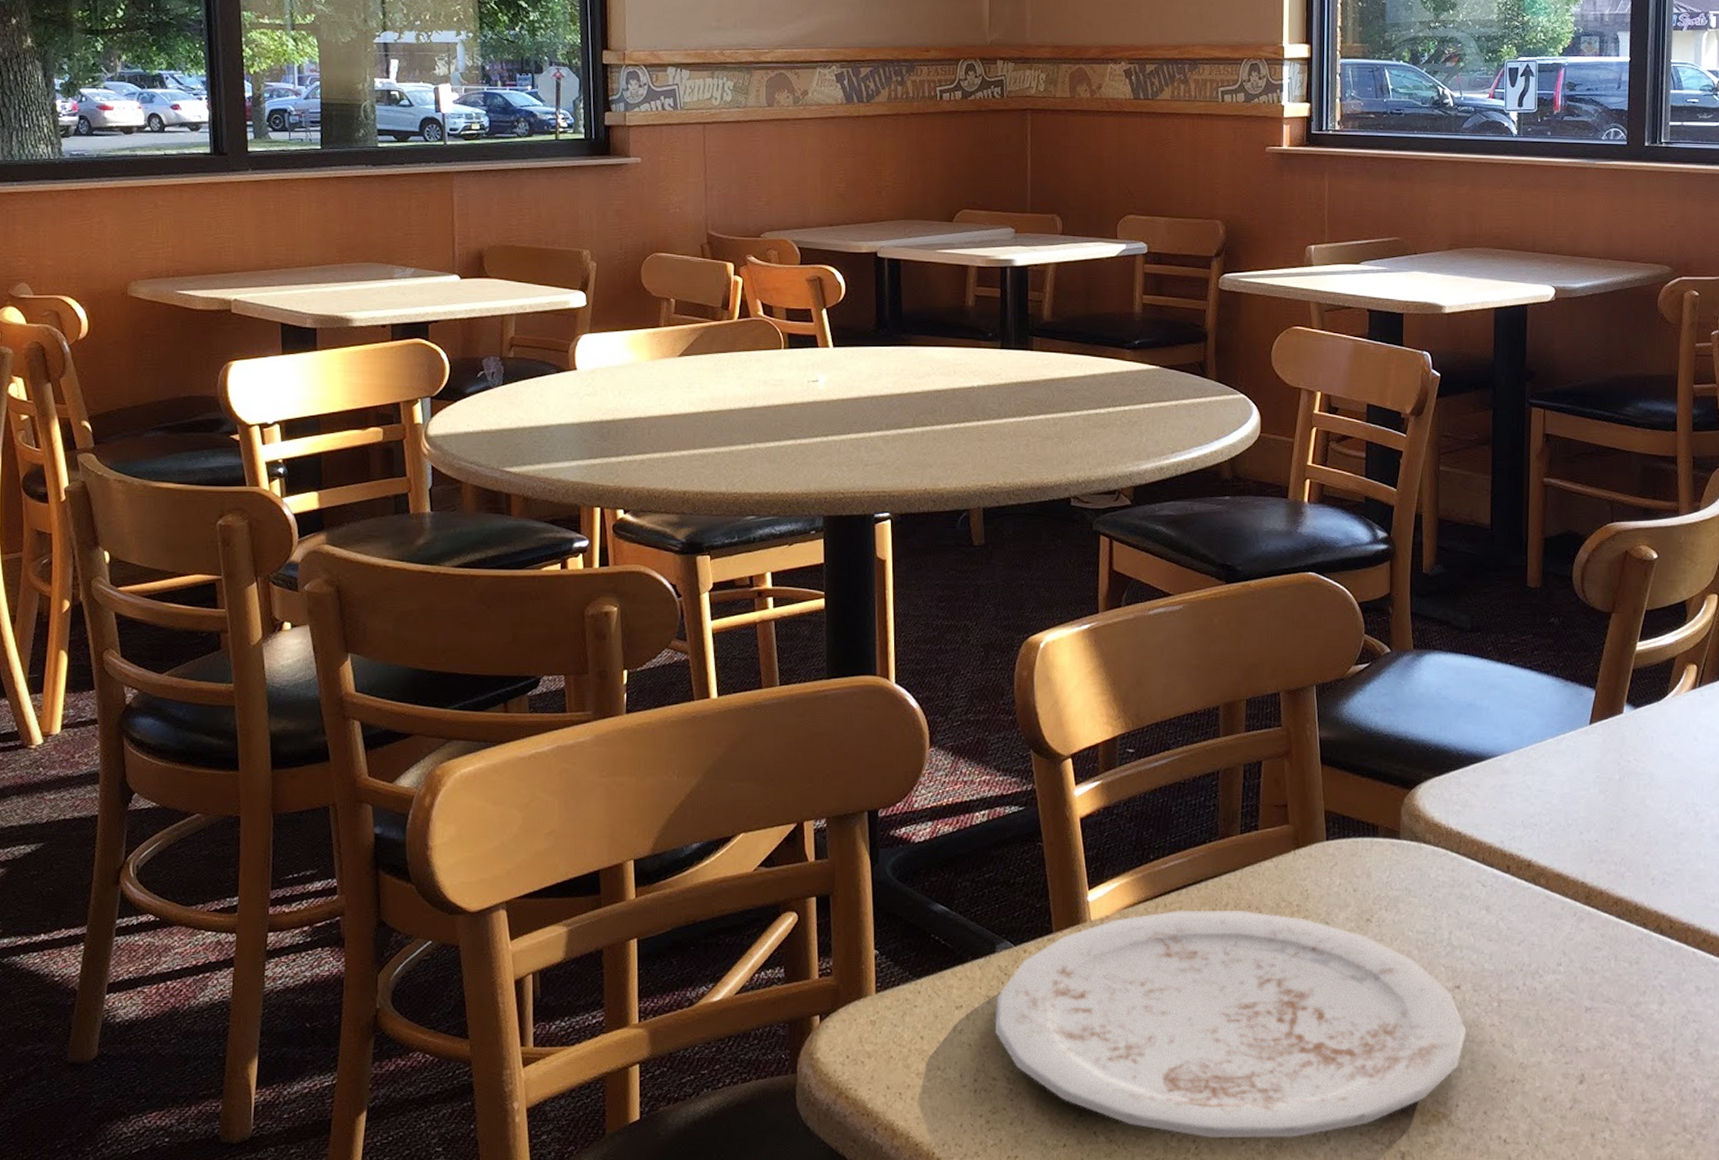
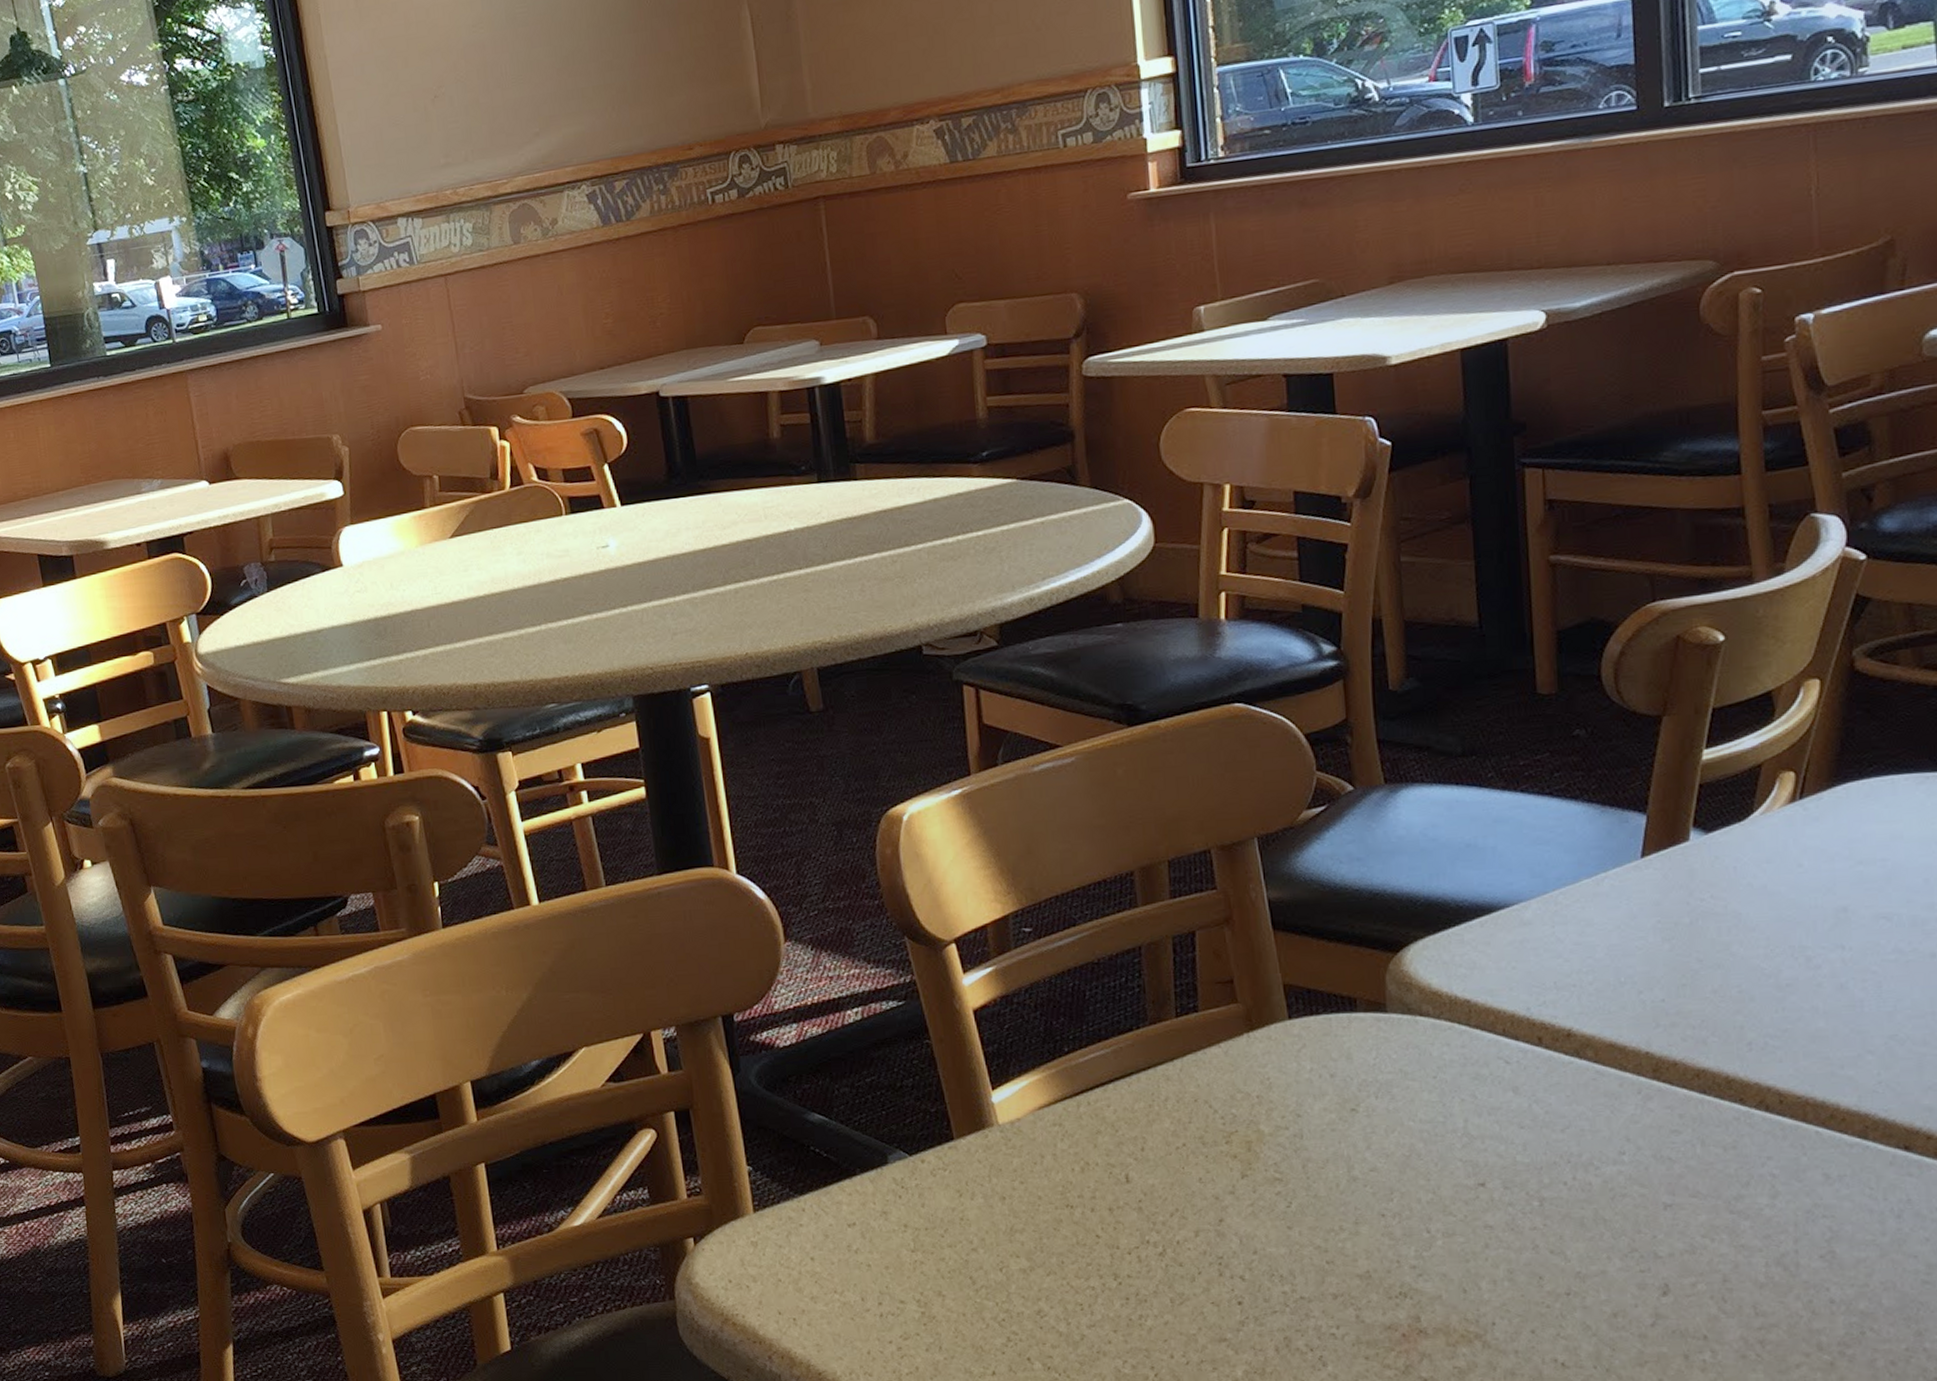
plate: present [994,910,1466,1139] -> none [894,1105,1499,1365]

